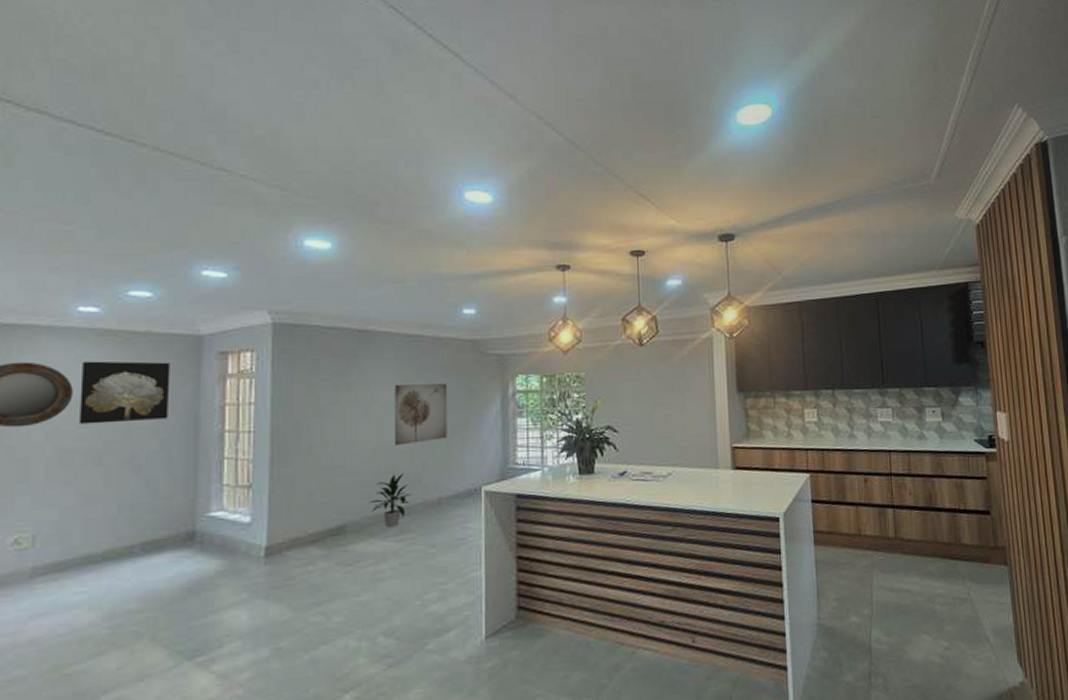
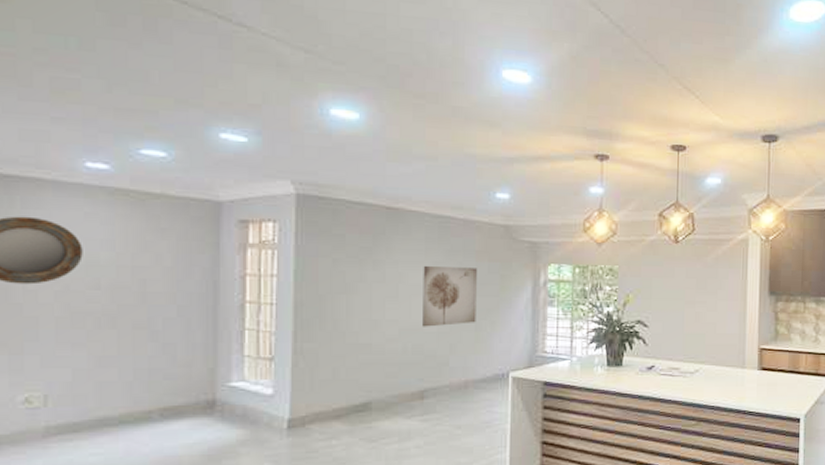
wall art: present [78,361,170,425] -> none [89,220,187,286]
indoor plant: present [369,472,412,527] -> none [395,354,438,406]

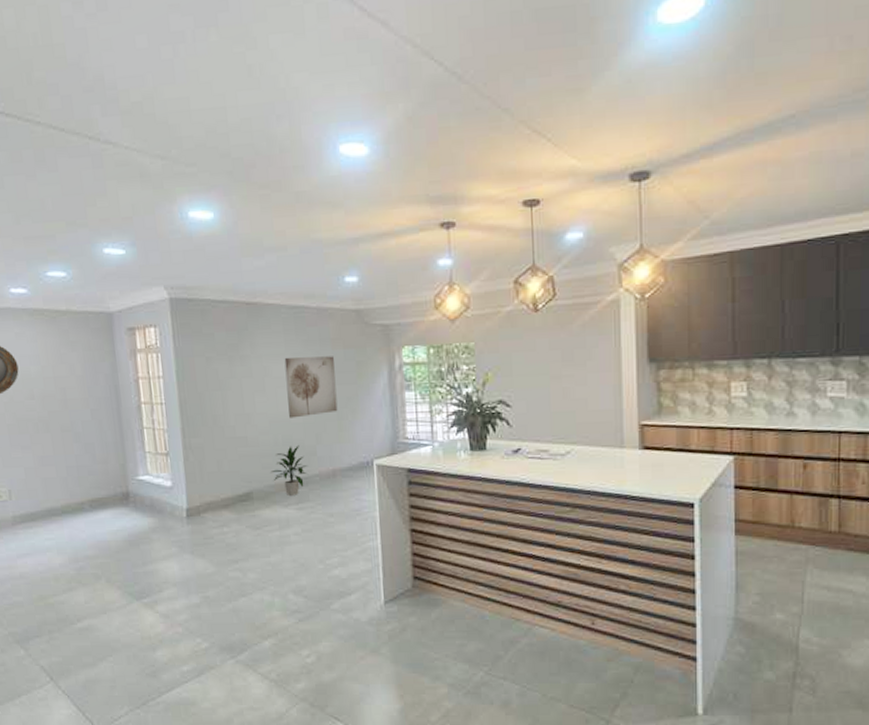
indoor plant: none [395,354,438,406] -> present [270,444,309,496]

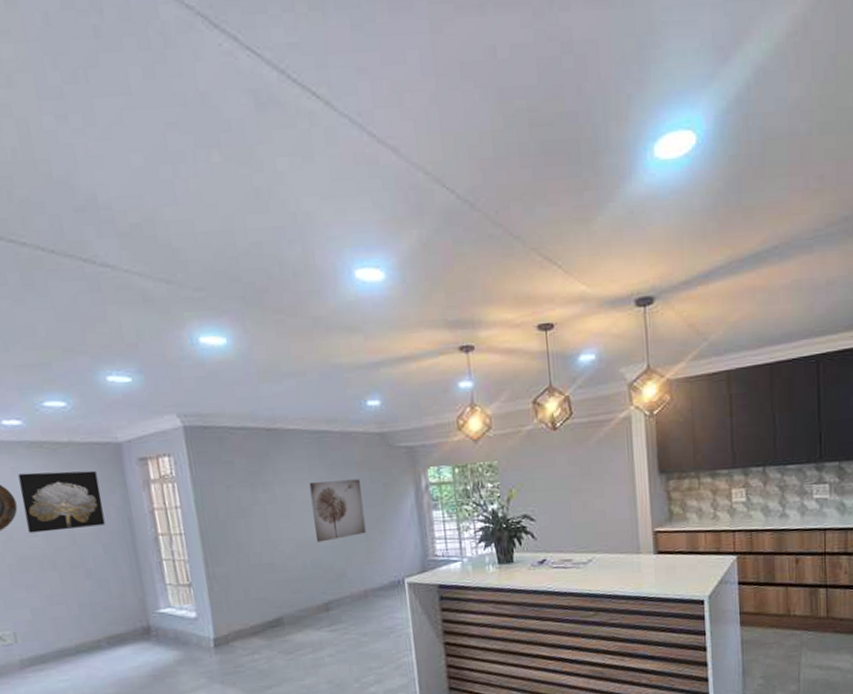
wall art: none [21,338,94,396] -> present [18,470,105,533]
indoor plant: present [270,444,309,496] -> none [300,567,340,619]

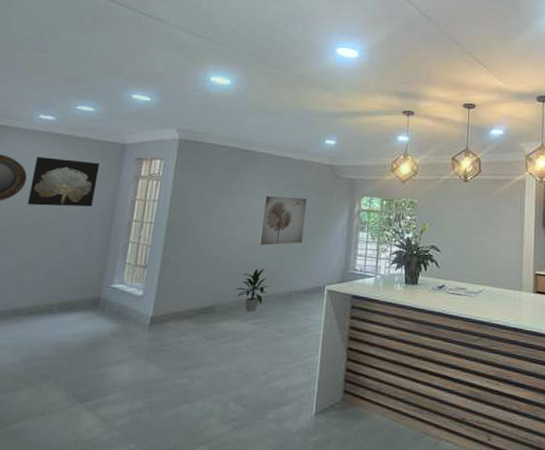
indoor plant: none [300,567,340,619] -> present [235,267,269,311]

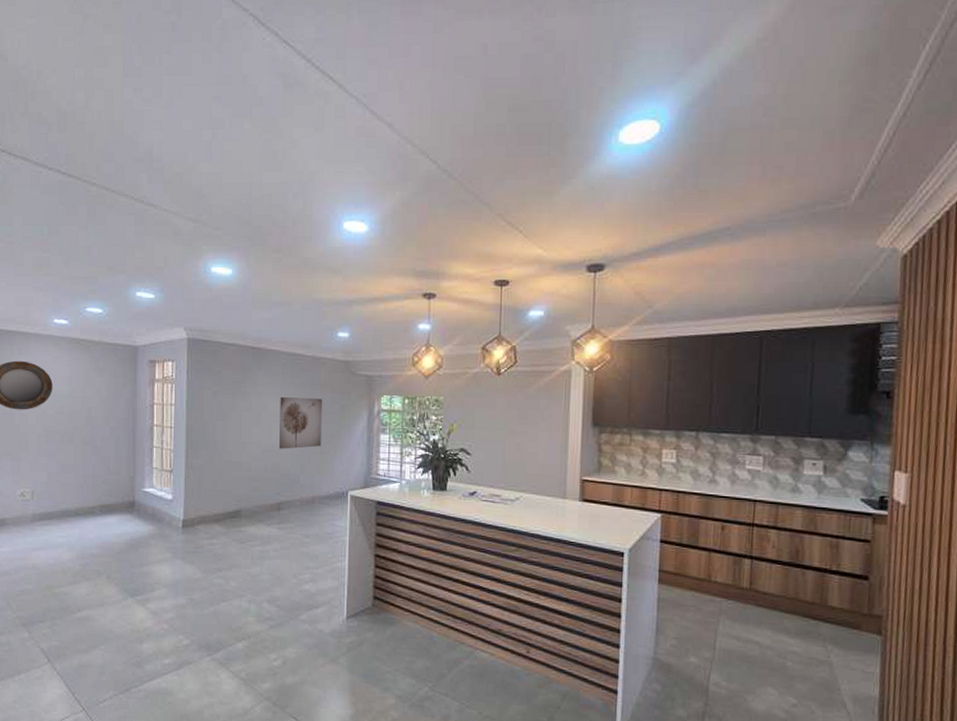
wall art: present [27,156,100,207] -> none [57,363,116,412]
indoor plant: present [235,267,269,311] -> none [259,472,291,516]

